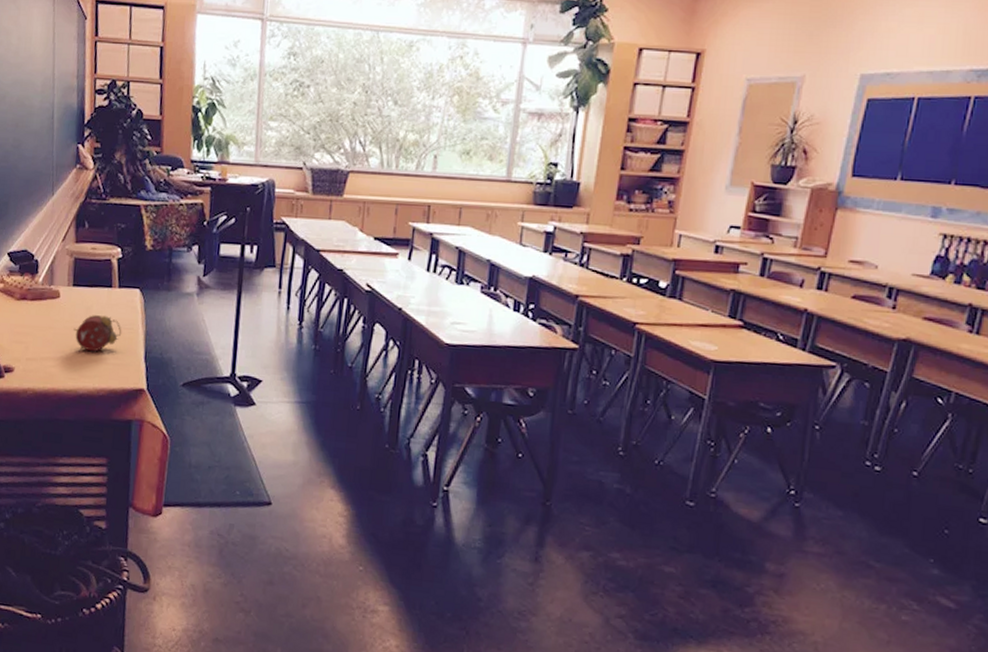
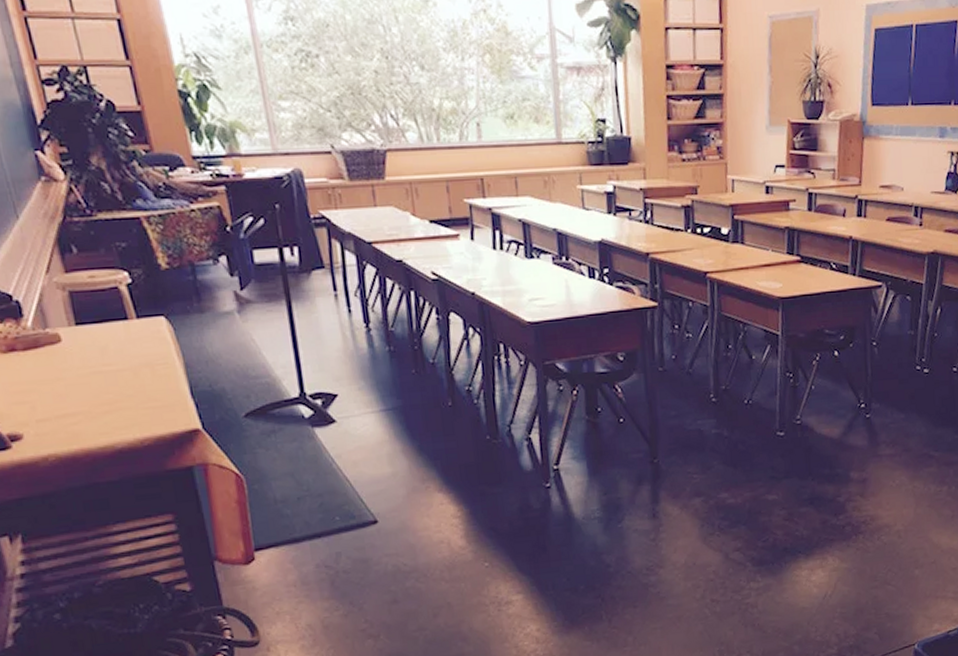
alarm clock: present [73,315,122,352] -> none [90,352,155,399]

